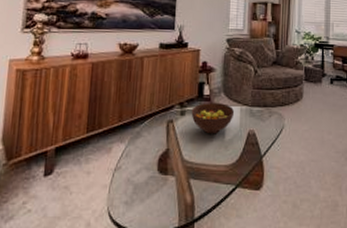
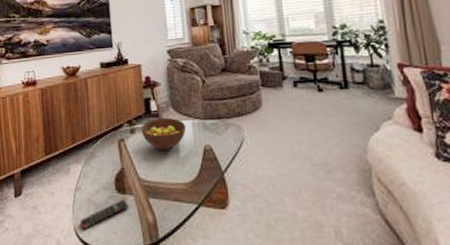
remote control: none [114,180,169,211] -> present [80,199,129,230]

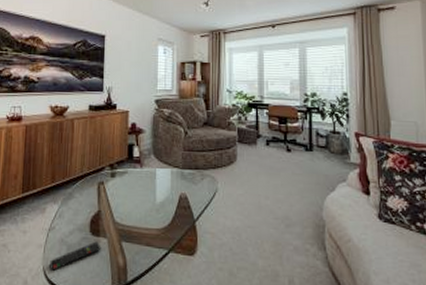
fruit bowl: present [140,117,187,151] -> none [121,164,165,197]

